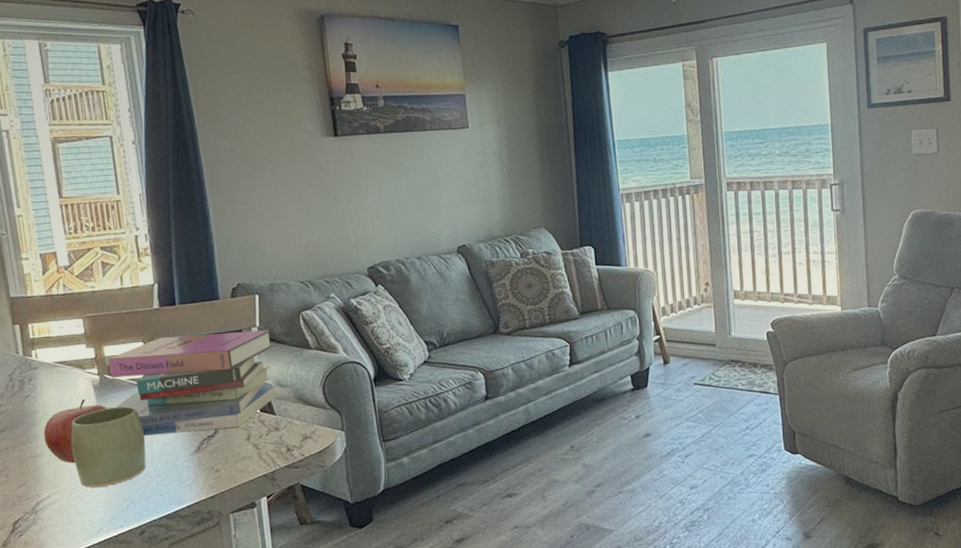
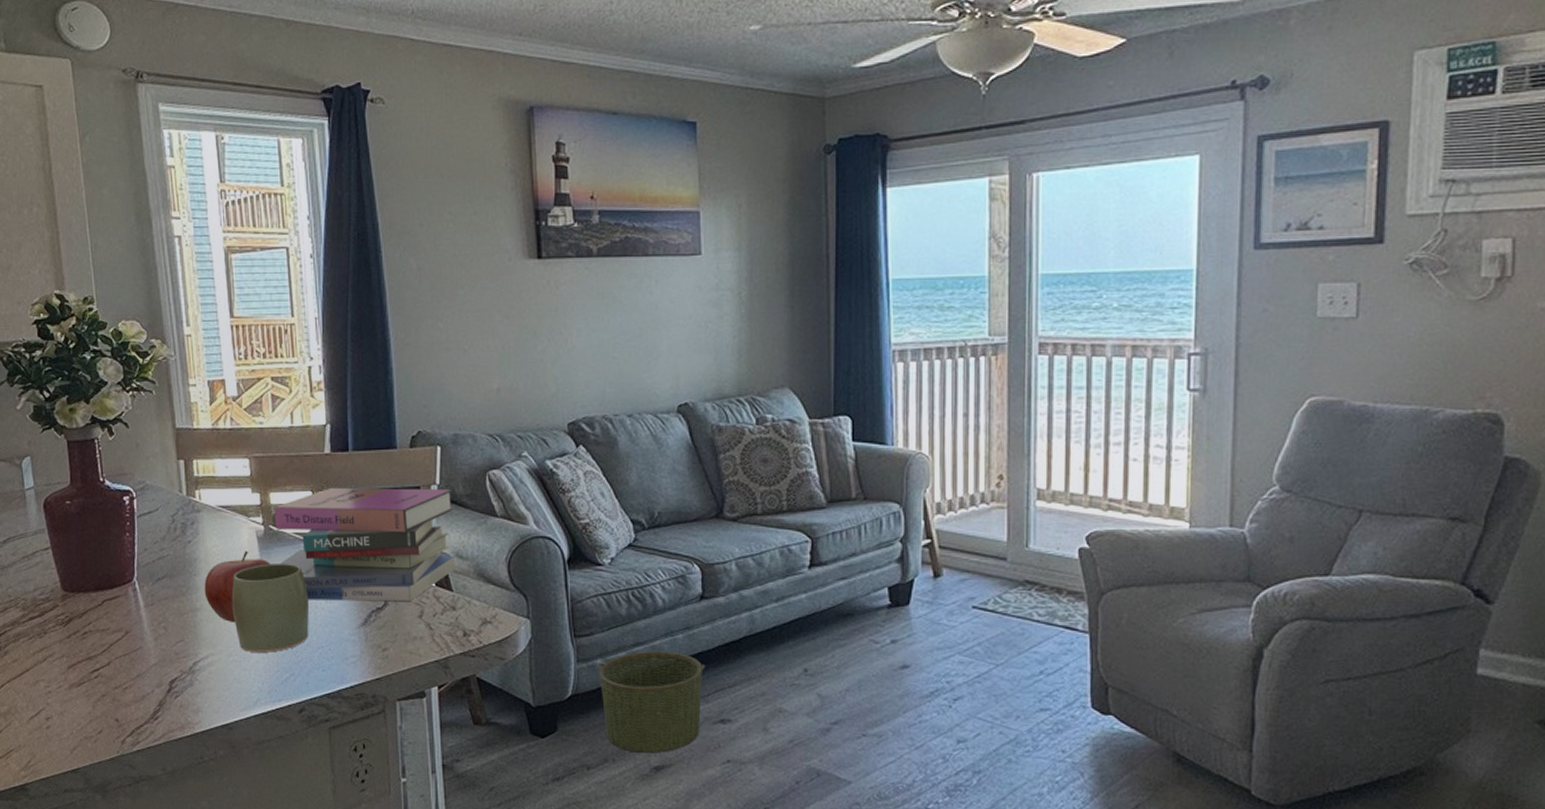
basket: none [404,444,493,530] -> present [597,651,705,753]

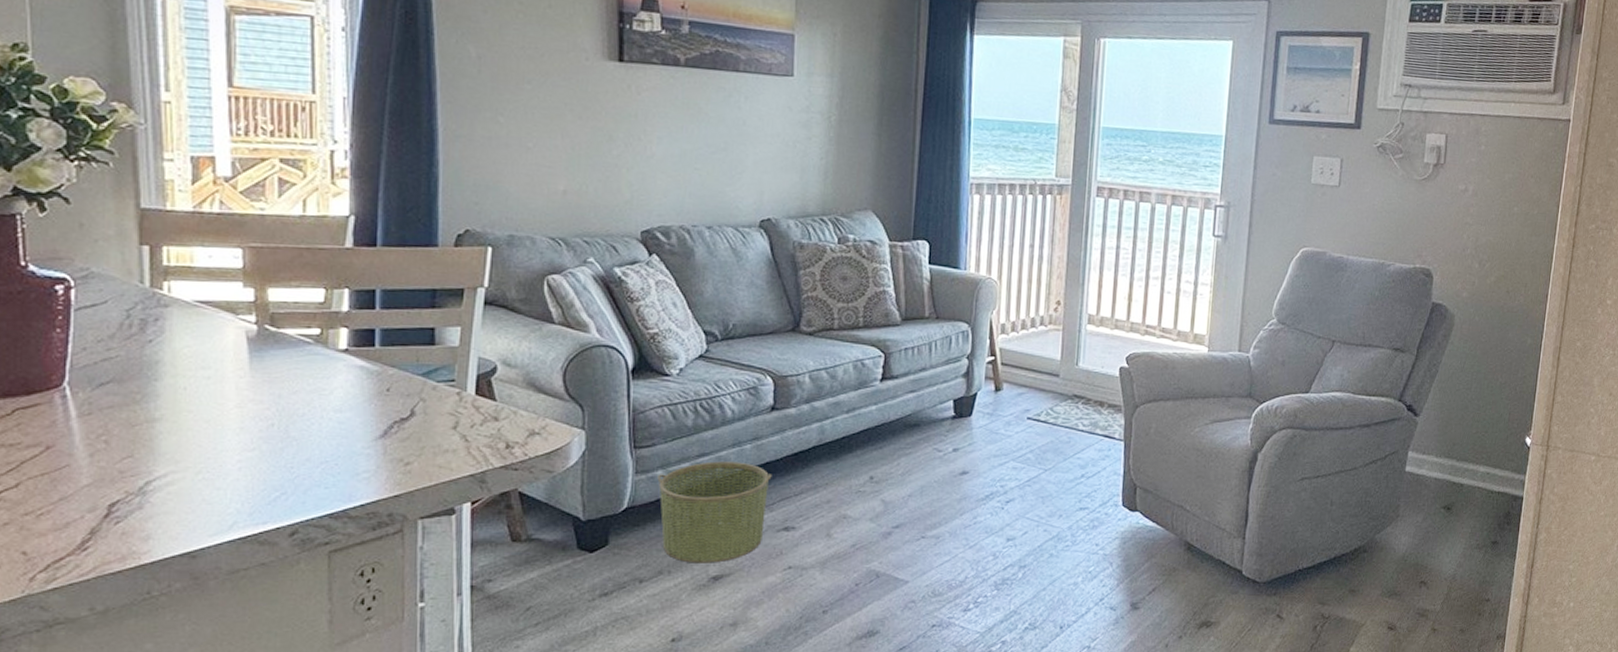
apple: present [204,550,272,622] -> none [167,353,265,435]
mug: present [231,564,309,654] -> none [205,368,312,470]
books: present [273,487,456,602] -> none [272,285,503,412]

